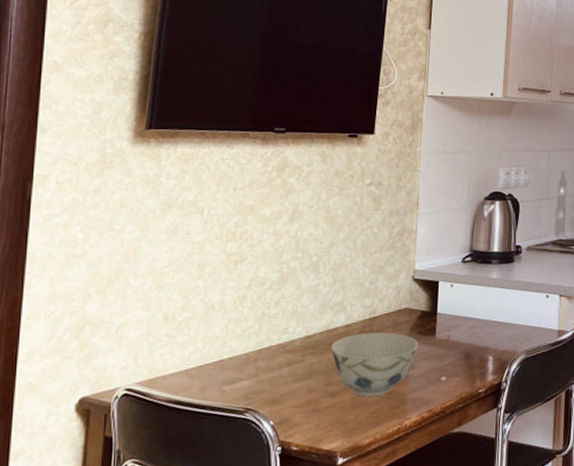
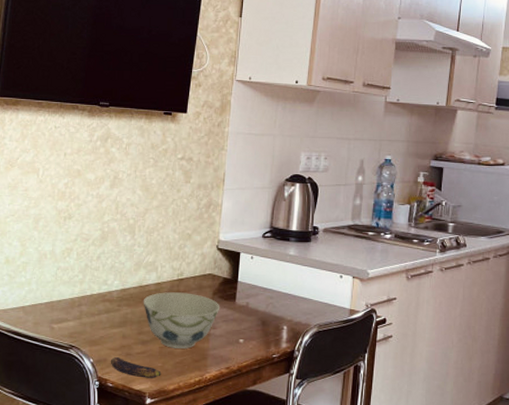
banana: none [294,415,355,436] -> present [110,357,161,378]

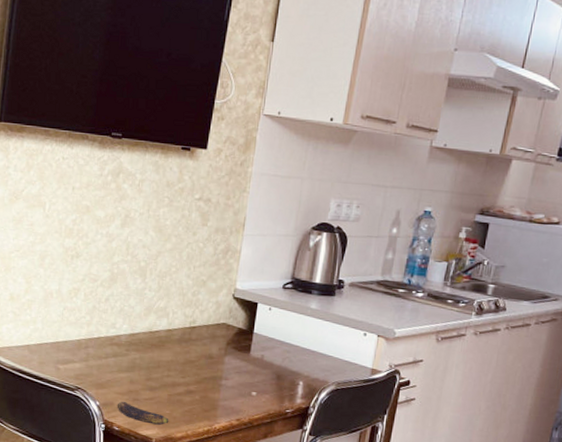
bowl: present [143,292,221,349] -> none [152,339,234,398]

